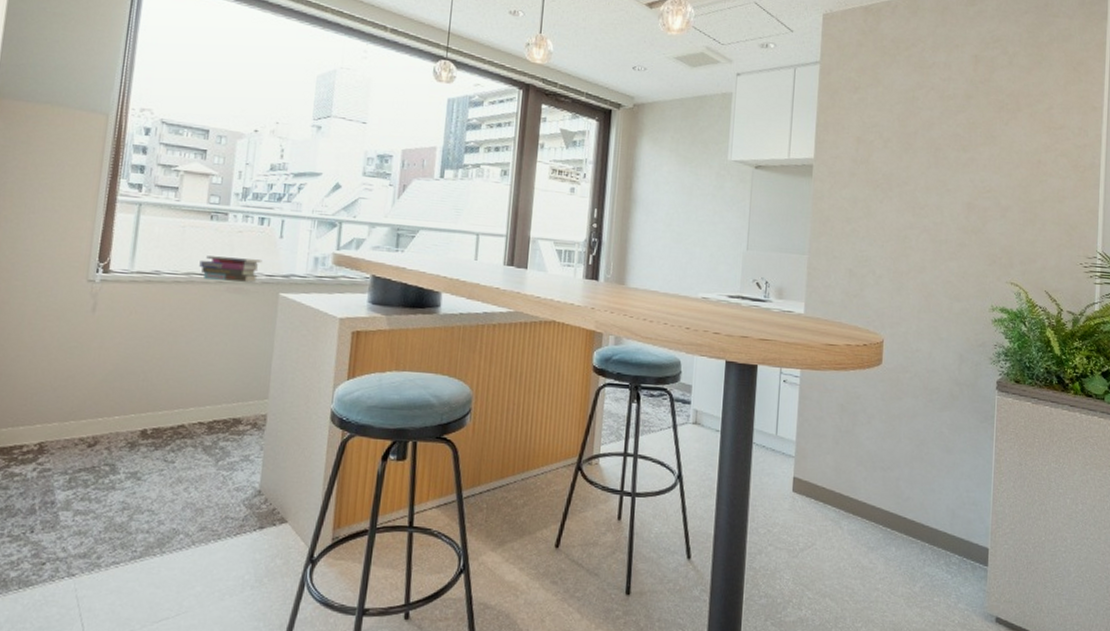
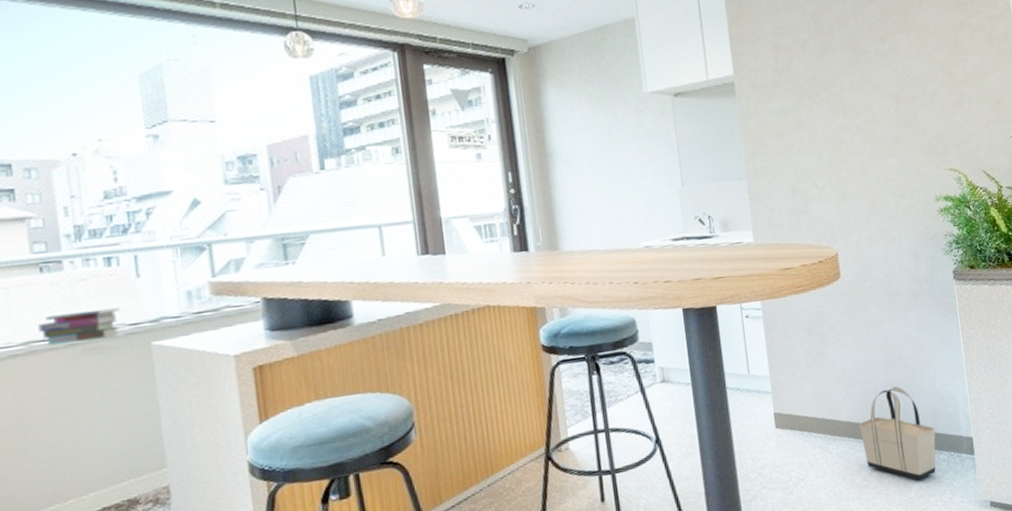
shopping bag: none [874,479,951,577] -> present [858,386,936,481]

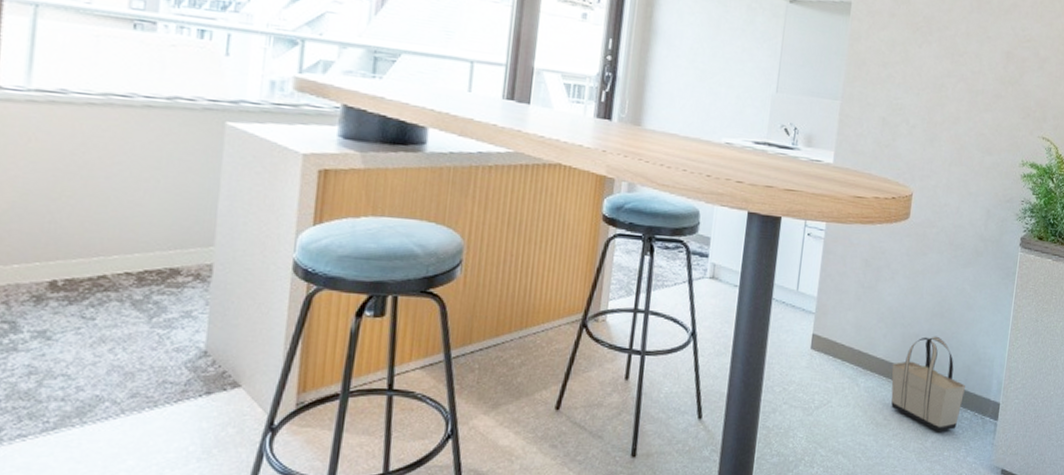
books: present [38,308,121,347] -> none [120,73,204,108]

